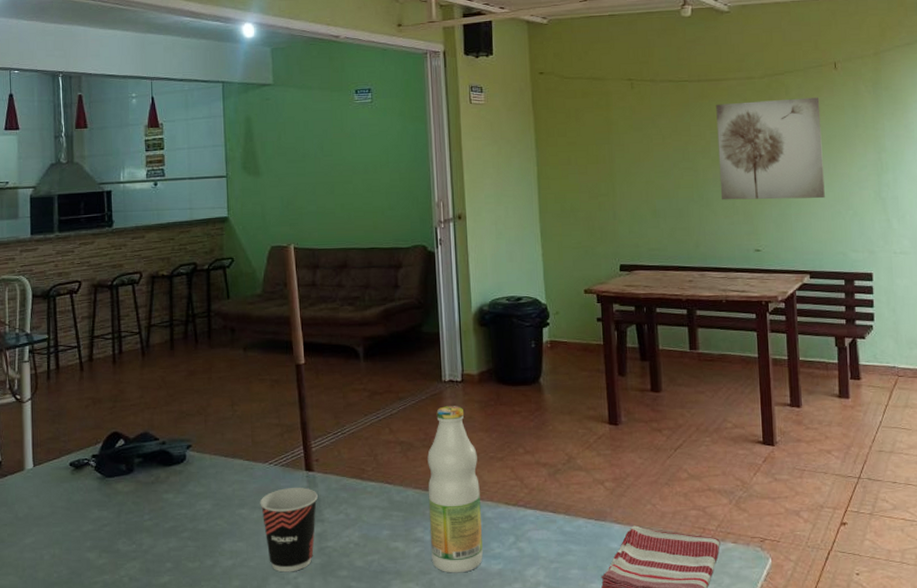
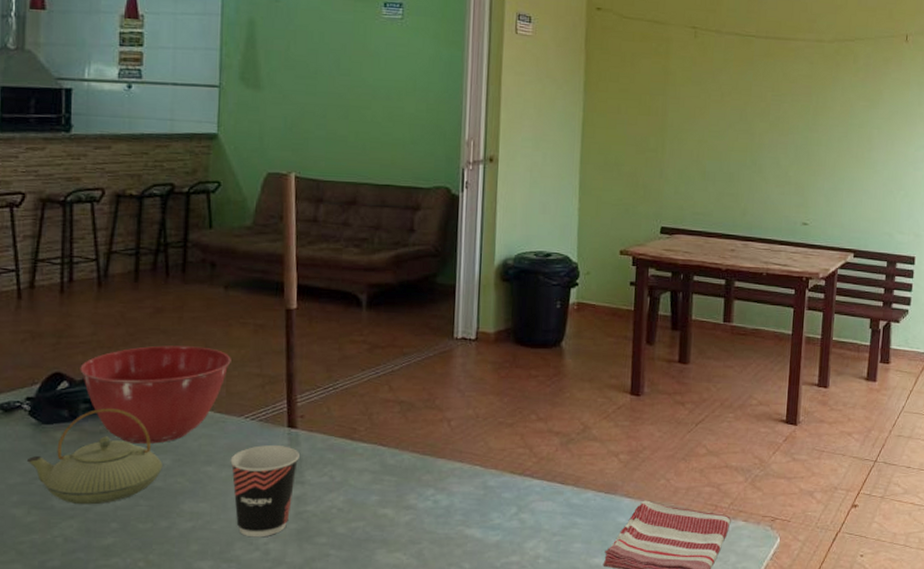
teapot: none [95,461,204,548] -> present [26,408,163,505]
mixing bowl: none [132,402,254,491] -> present [80,345,231,444]
bottle: present [427,406,483,573] -> none [424,365,485,544]
wall art: present [716,97,825,200] -> none [774,65,887,176]

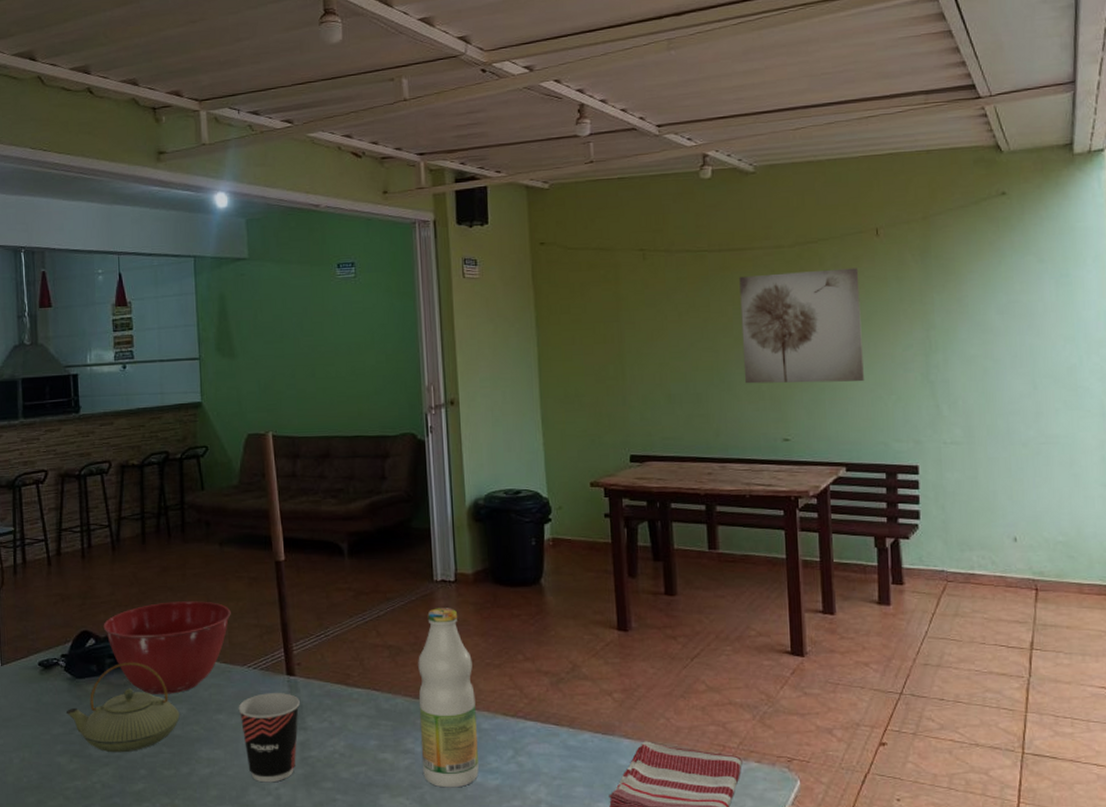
bottle: none [424,365,485,544] -> present [418,608,479,788]
wall art: none [774,65,887,176] -> present [739,268,864,384]

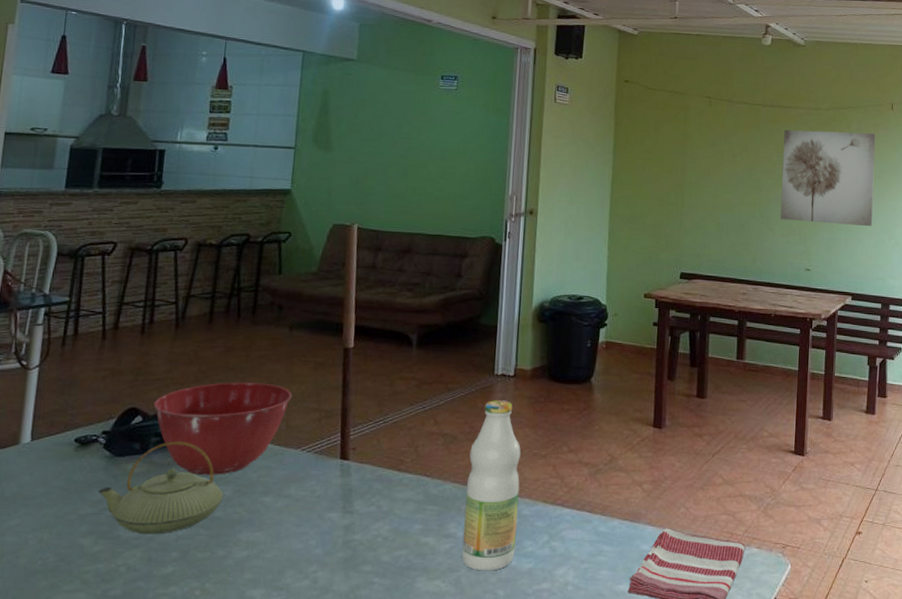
cup: present [238,693,300,783] -> none [286,476,350,566]

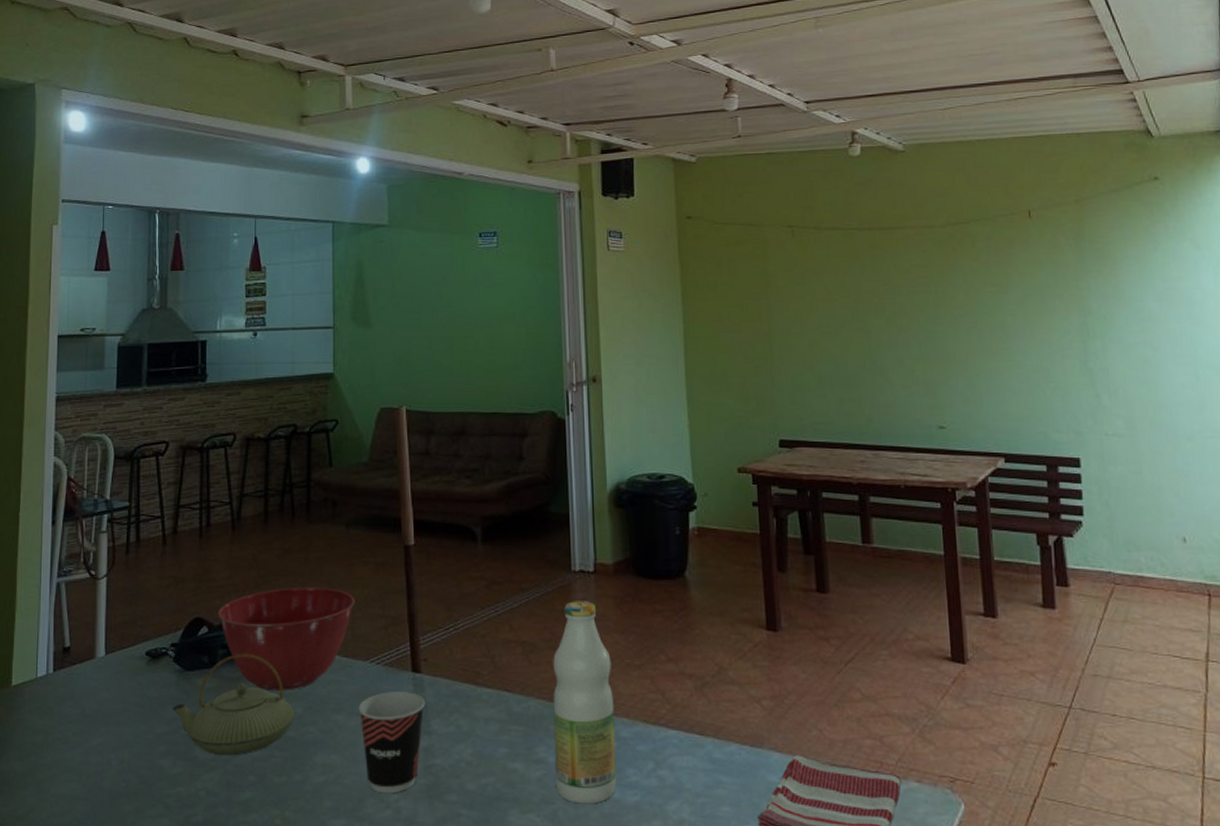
cup: none [286,476,350,566] -> present [358,692,425,794]
wall art: present [780,130,876,227] -> none [890,250,1021,368]

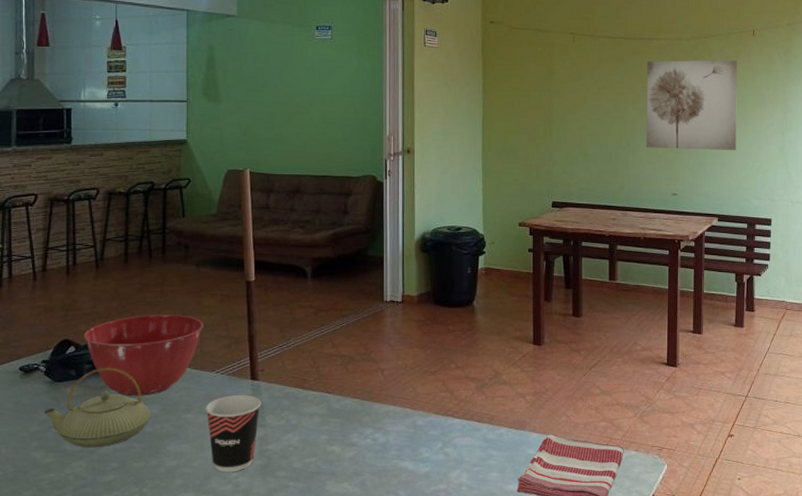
bottle: present [553,601,616,804] -> none [364,324,413,475]
wall art: none [890,250,1021,368] -> present [646,60,738,151]

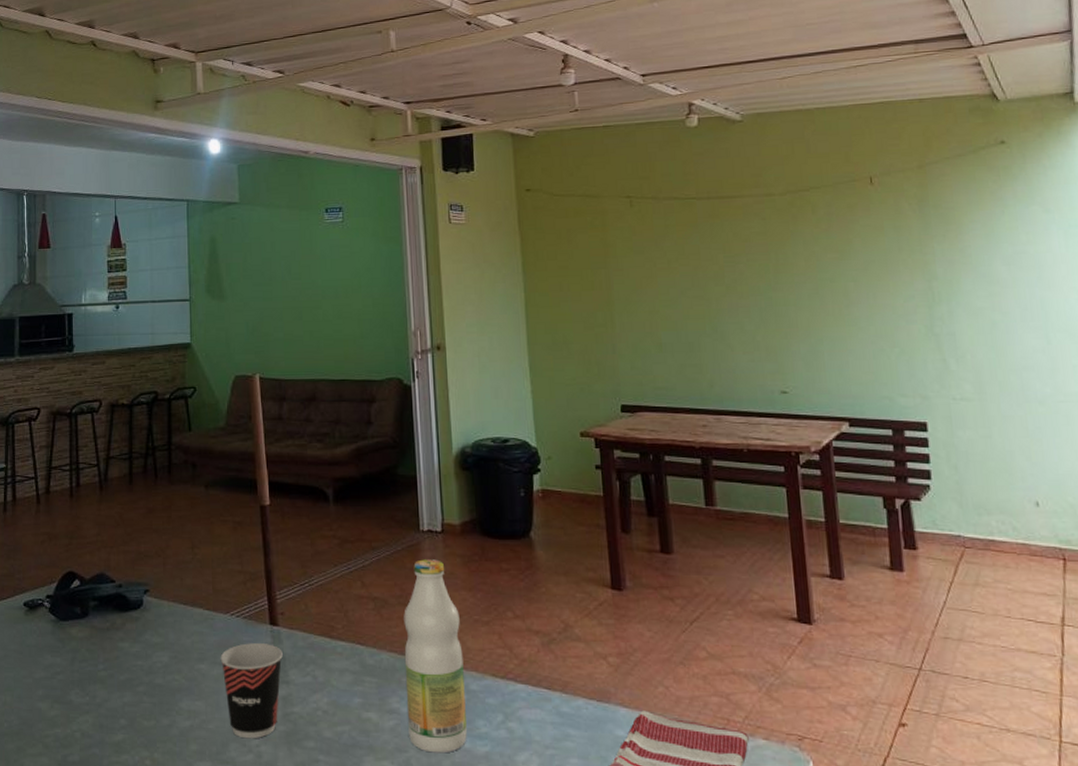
teapot: present [43,368,151,448] -> none [48,605,161,701]
mixing bowl: present [83,315,204,396] -> none [88,544,215,640]
bottle: none [364,324,413,475] -> present [404,559,467,753]
wall art: present [646,60,738,151] -> none [729,216,864,334]

